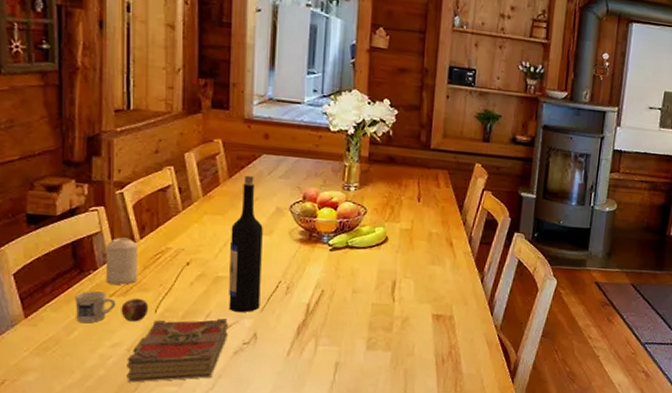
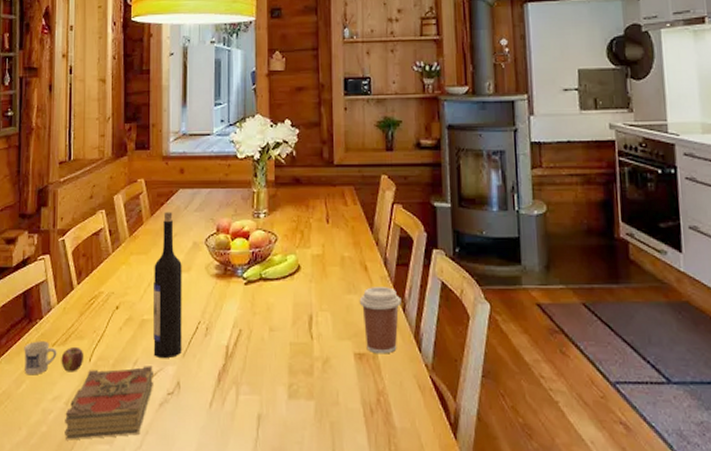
candle: present [105,236,137,285] -> none [49,283,75,333]
coffee cup: none [442,260,481,316] -> present [359,287,402,354]

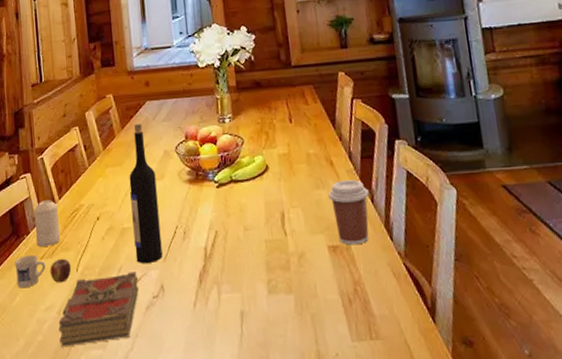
candle: none [49,283,75,333] -> present [34,199,60,247]

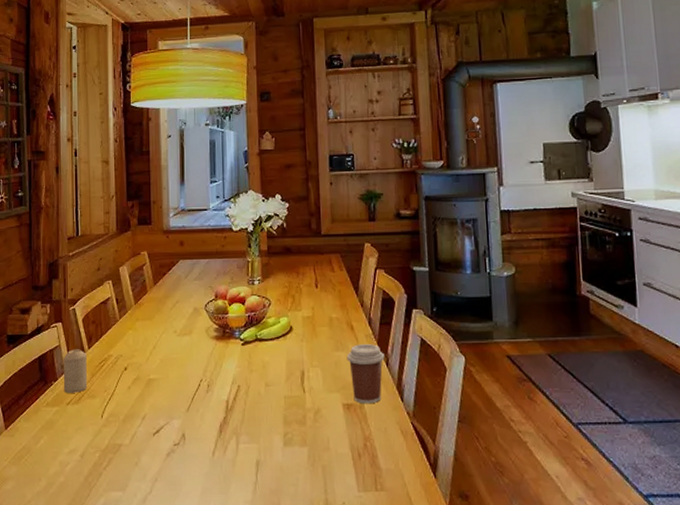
mug: present [14,255,72,288] -> none [41,401,97,432]
book: present [58,272,139,347] -> none [81,420,161,489]
wine bottle: present [129,123,163,263] -> none [158,281,186,412]

